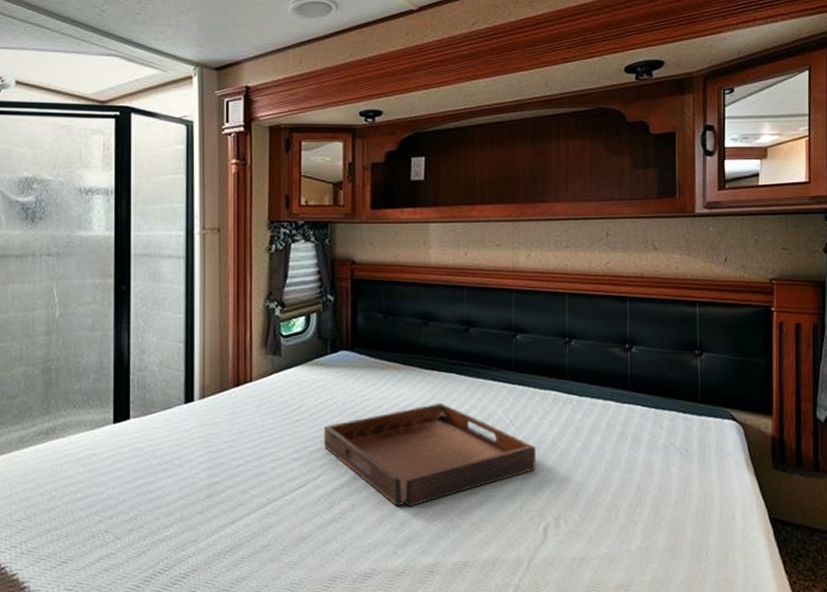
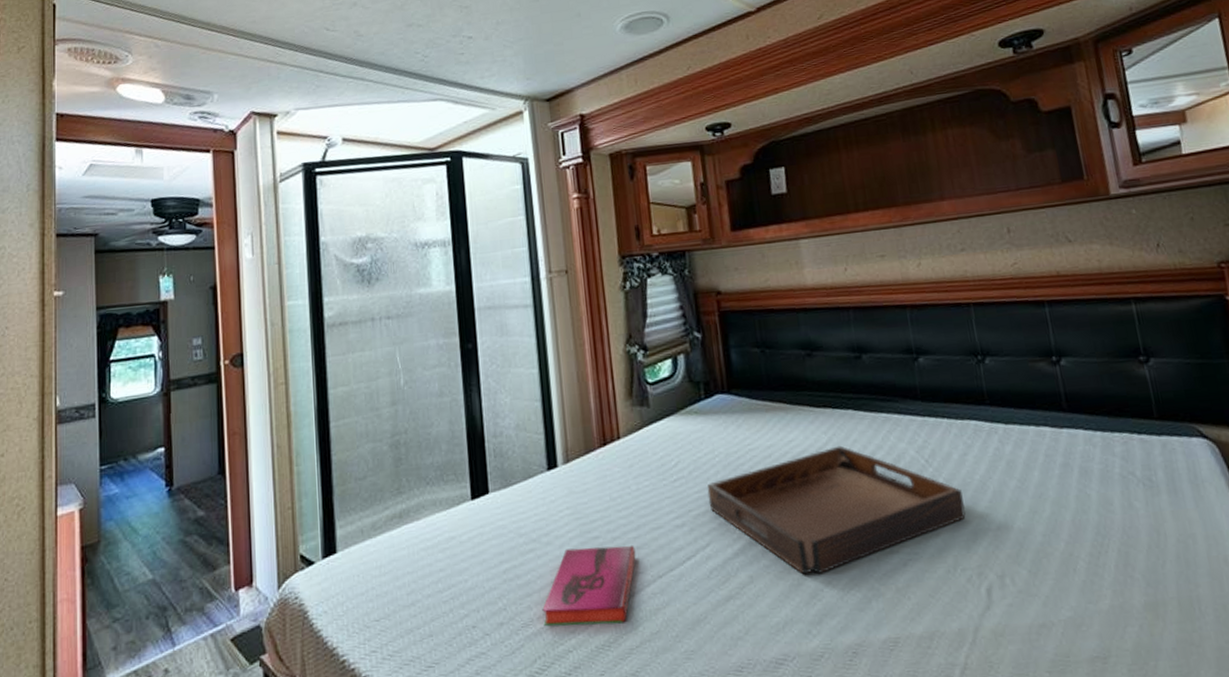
hardback book: none [169,471,256,537] -> present [542,544,636,627]

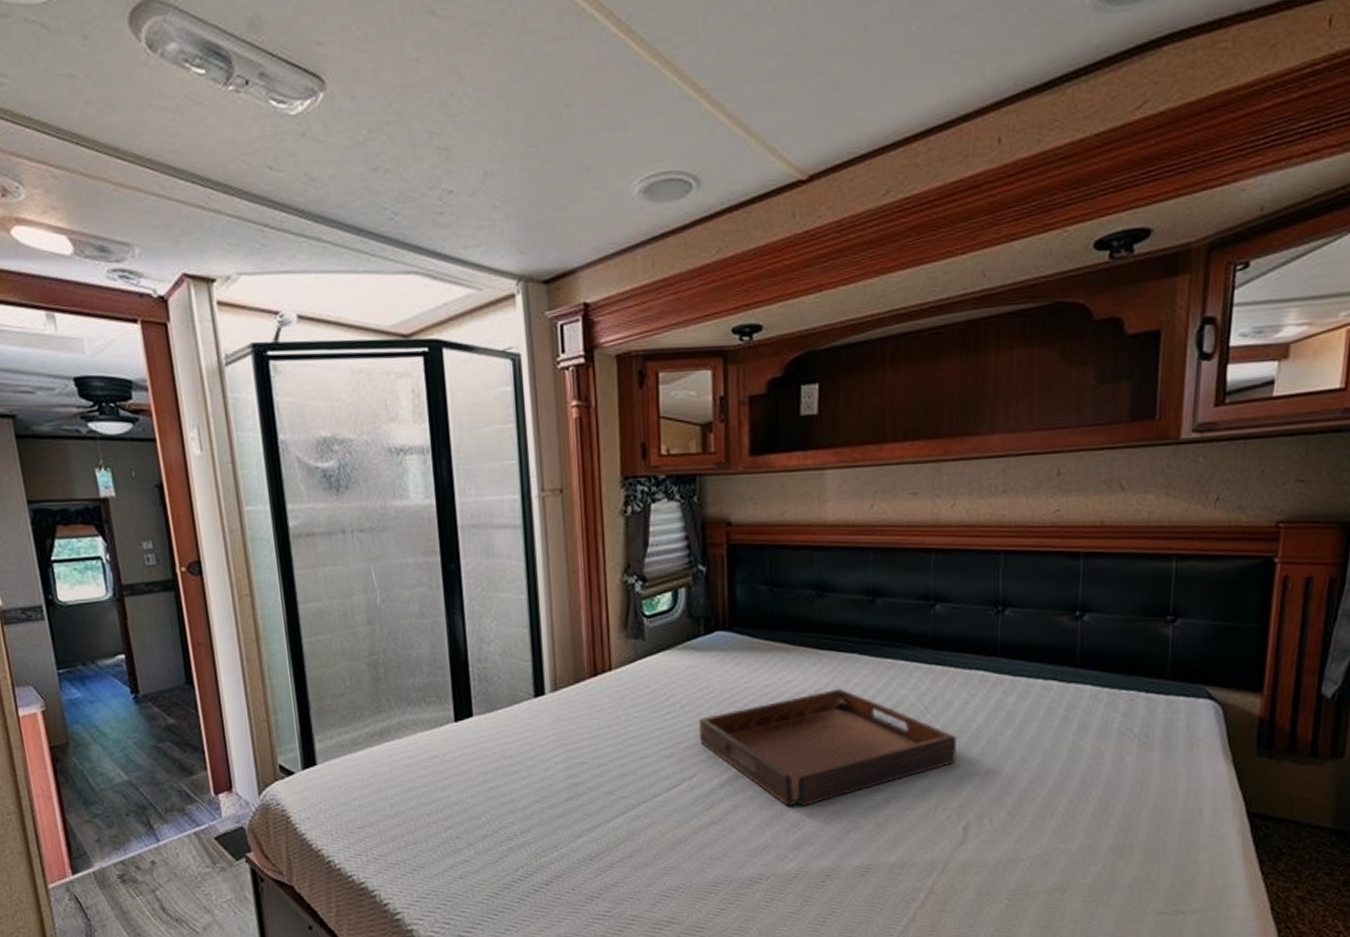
hardback book: present [542,544,636,627] -> none [525,771,622,841]

